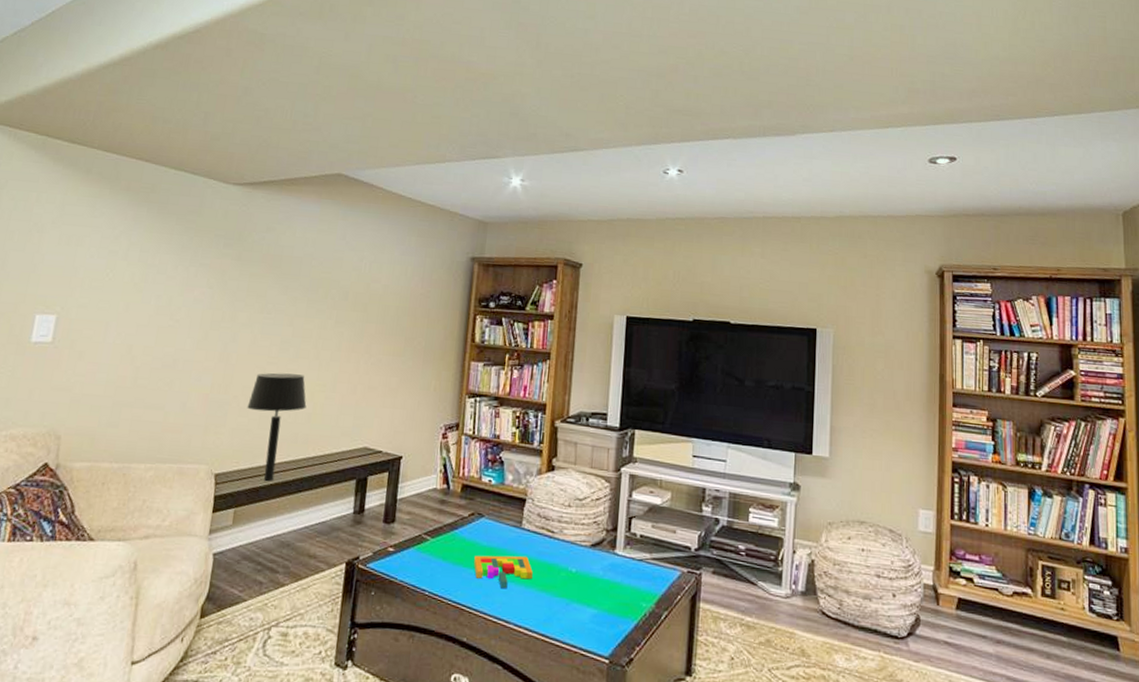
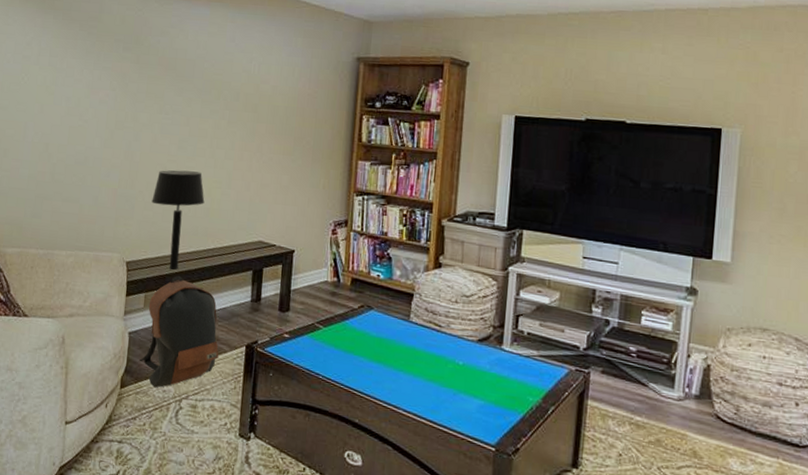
backpack: none [224,488,316,616] -> present [139,276,219,388]
toy building blocks: present [474,555,533,589] -> none [364,345,421,377]

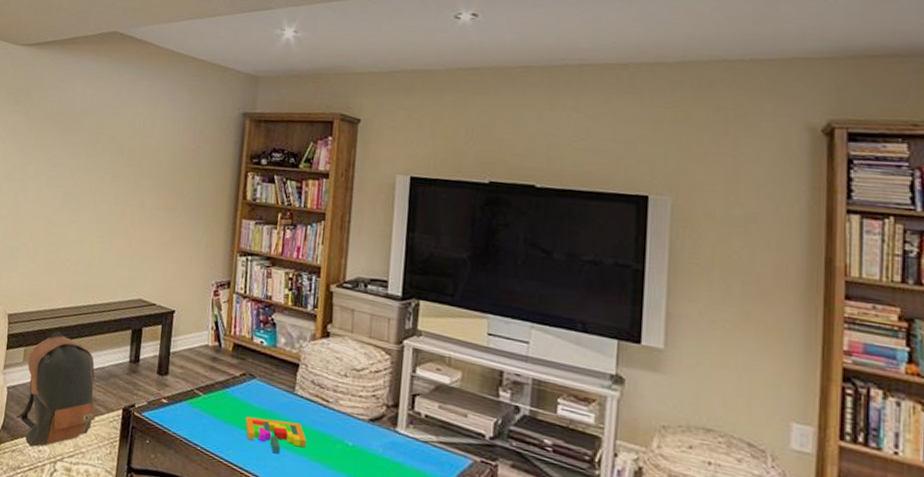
table lamp: present [151,170,205,270] -> none [35,223,87,325]
toy building blocks: none [364,345,421,377] -> present [245,417,306,455]

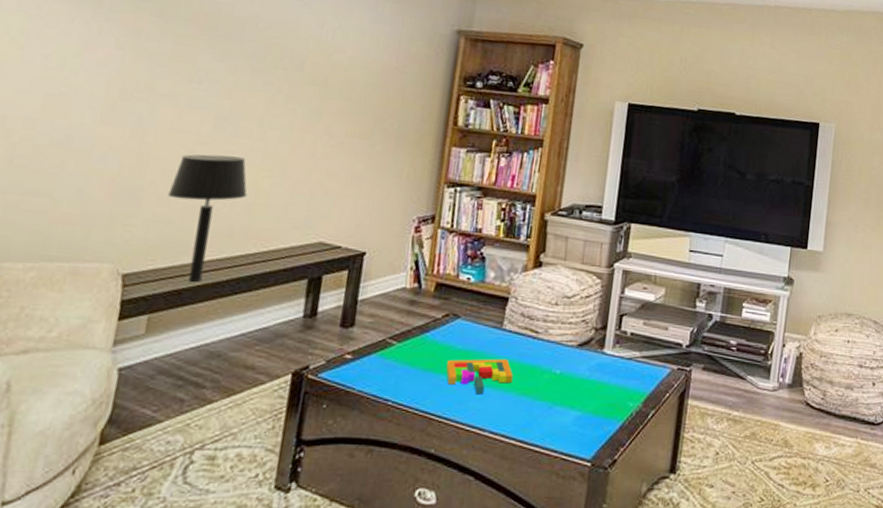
backpack: present [17,331,96,447] -> none [132,290,255,439]
table lamp: none [35,223,87,325] -> present [168,154,247,282]

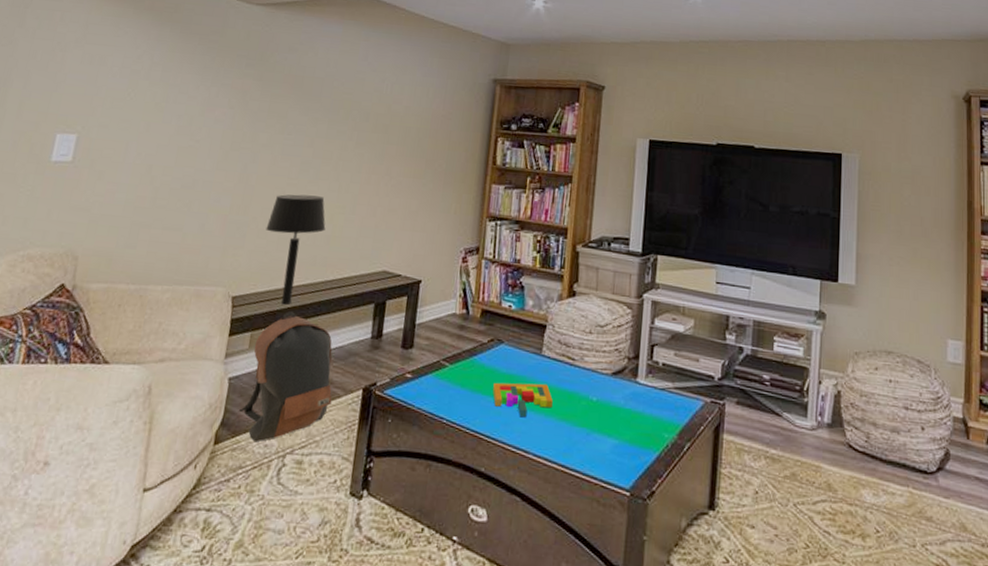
backpack: none [132,290,255,439] -> present [239,311,332,442]

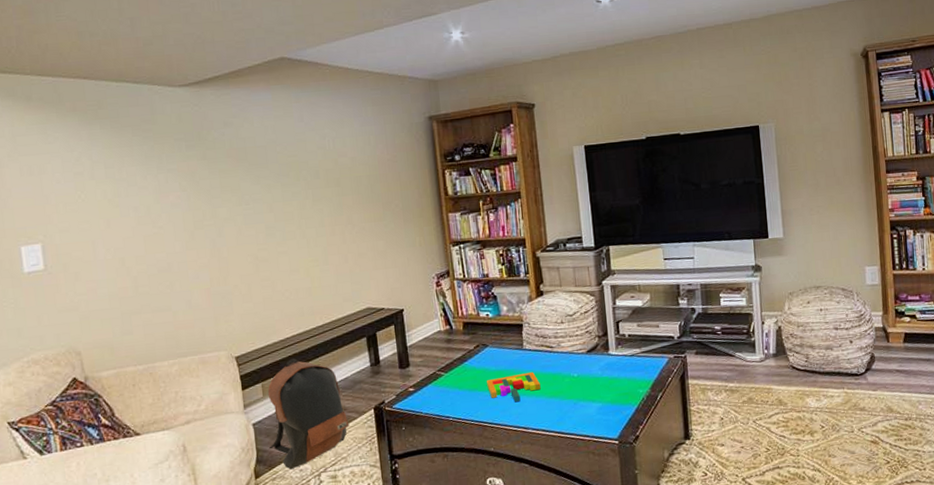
table lamp: present [266,194,326,304] -> none [249,254,305,354]

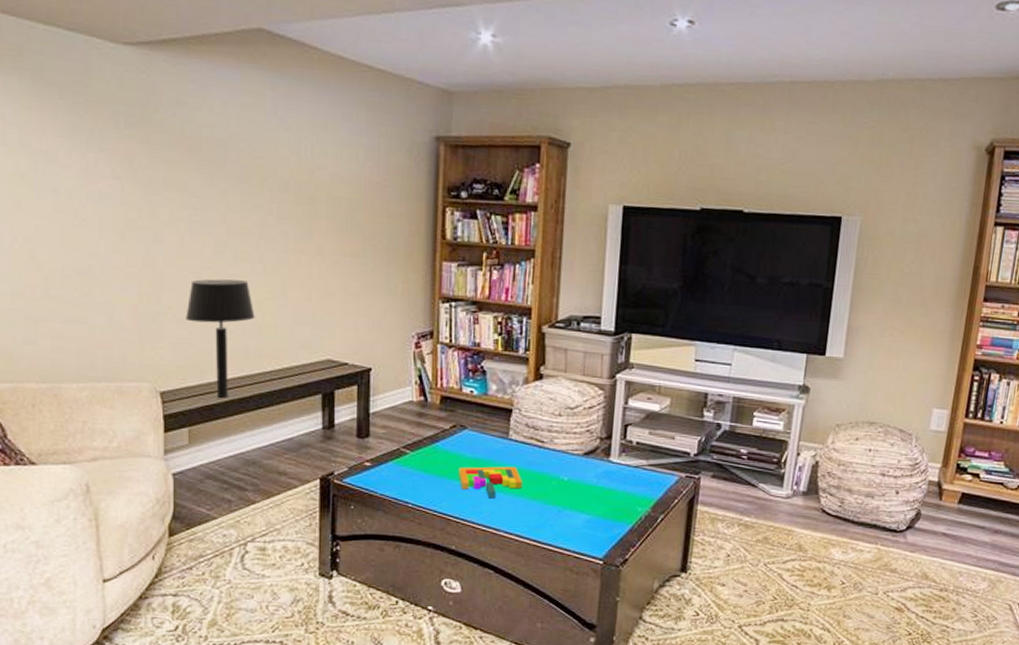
table lamp: none [249,254,305,354] -> present [185,279,255,398]
backpack: present [267,358,349,470] -> none [190,405,288,533]

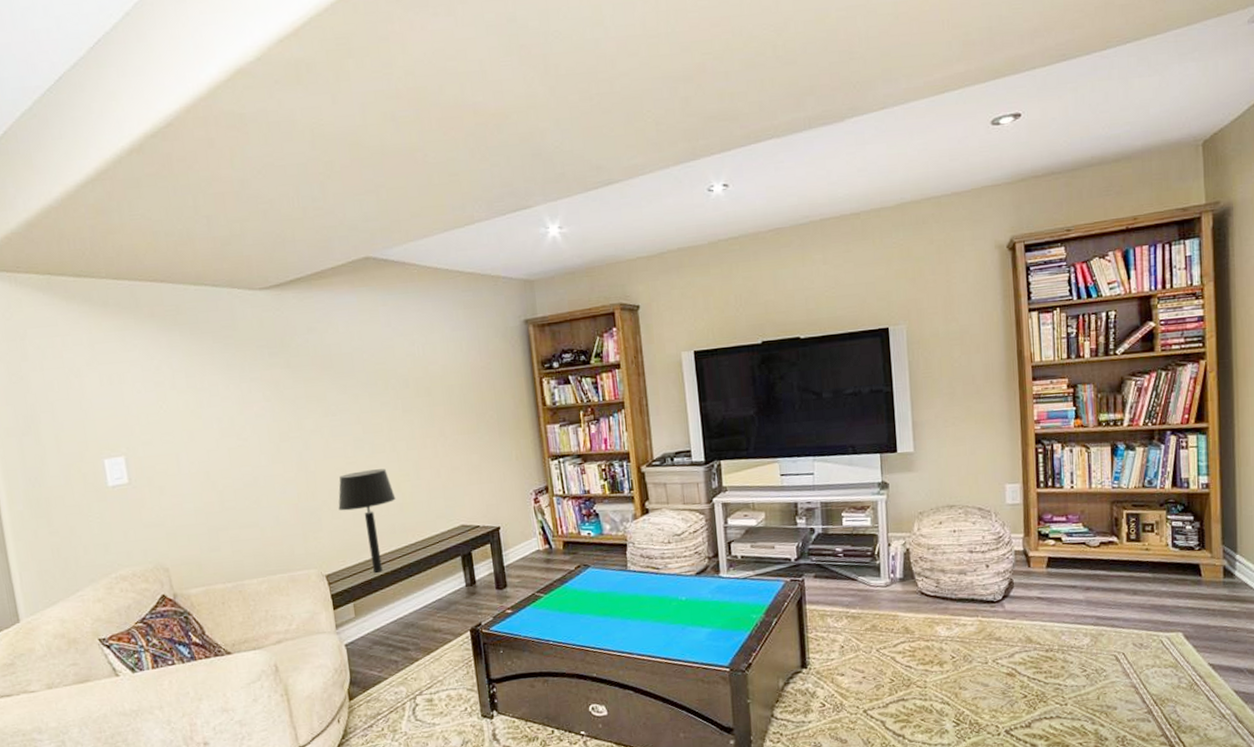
toy building blocks: present [459,466,522,499] -> none [588,594,646,627]

